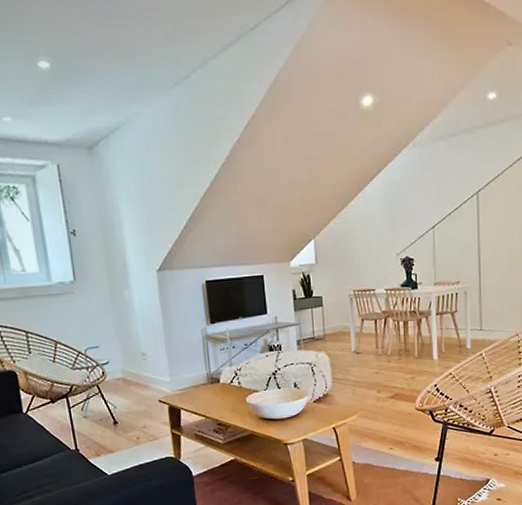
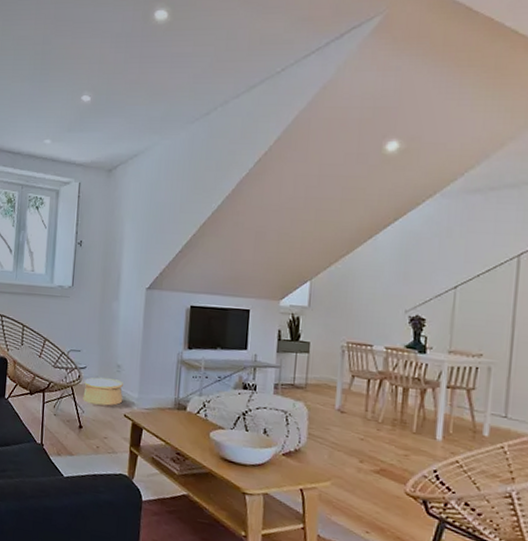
woven basket: none [109,368,155,398] -> present [83,377,123,406]

